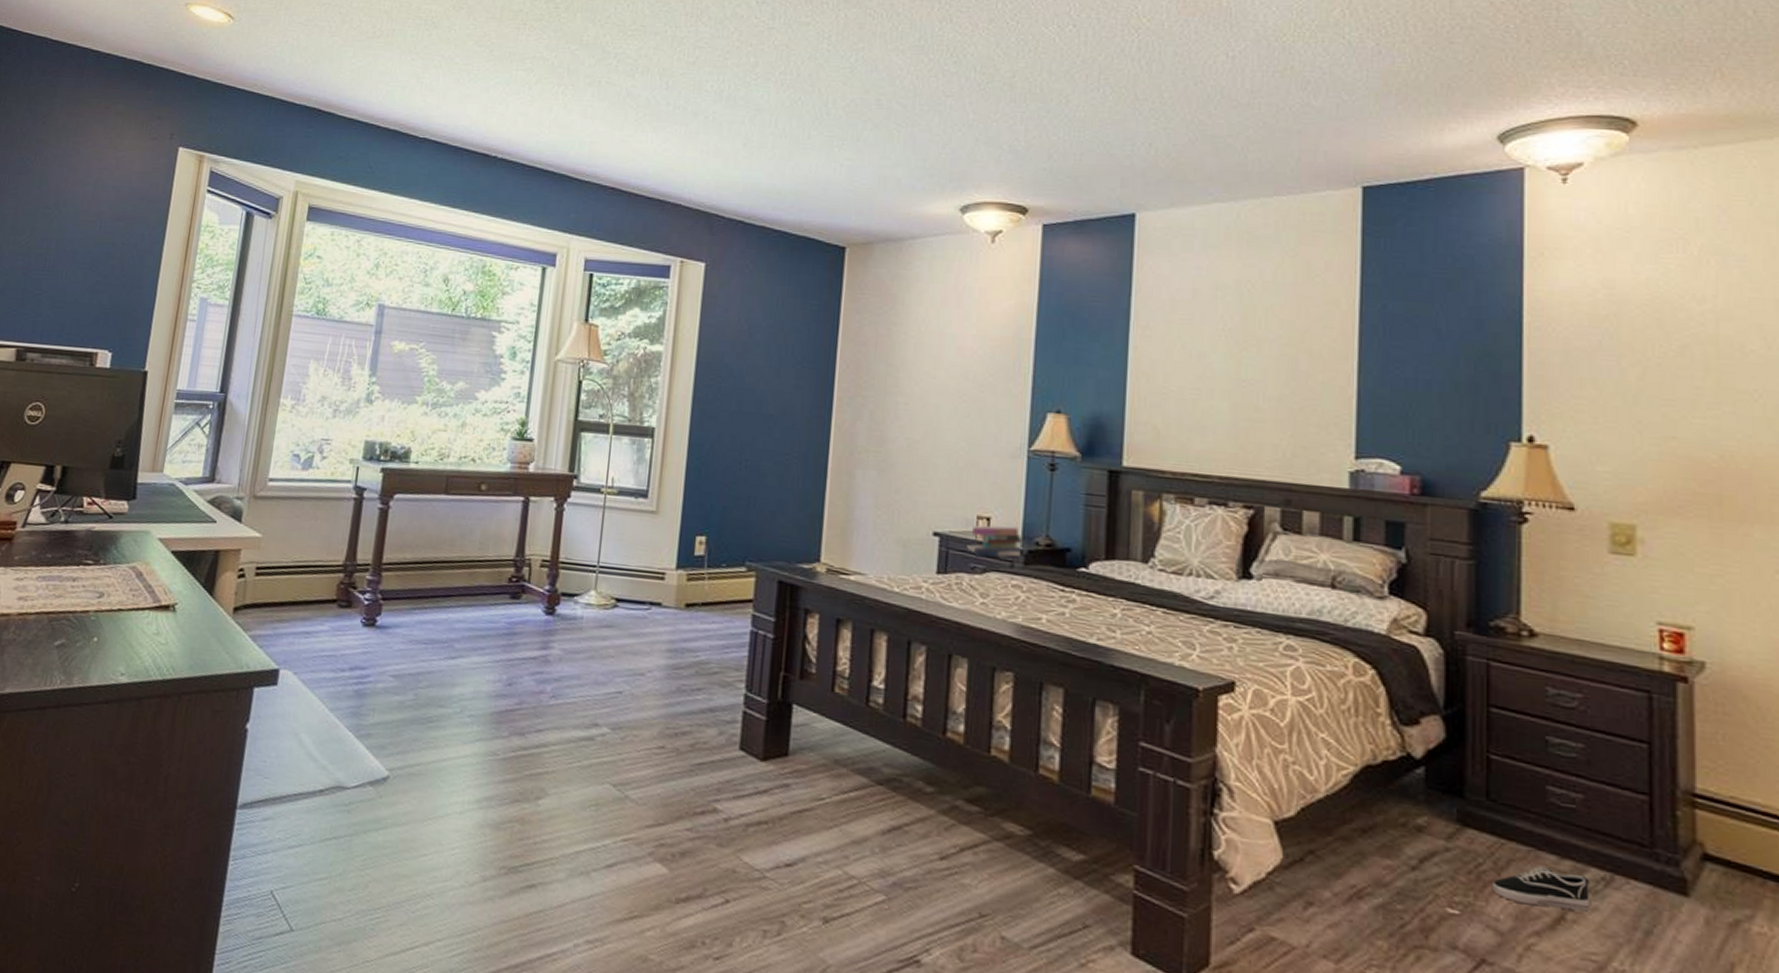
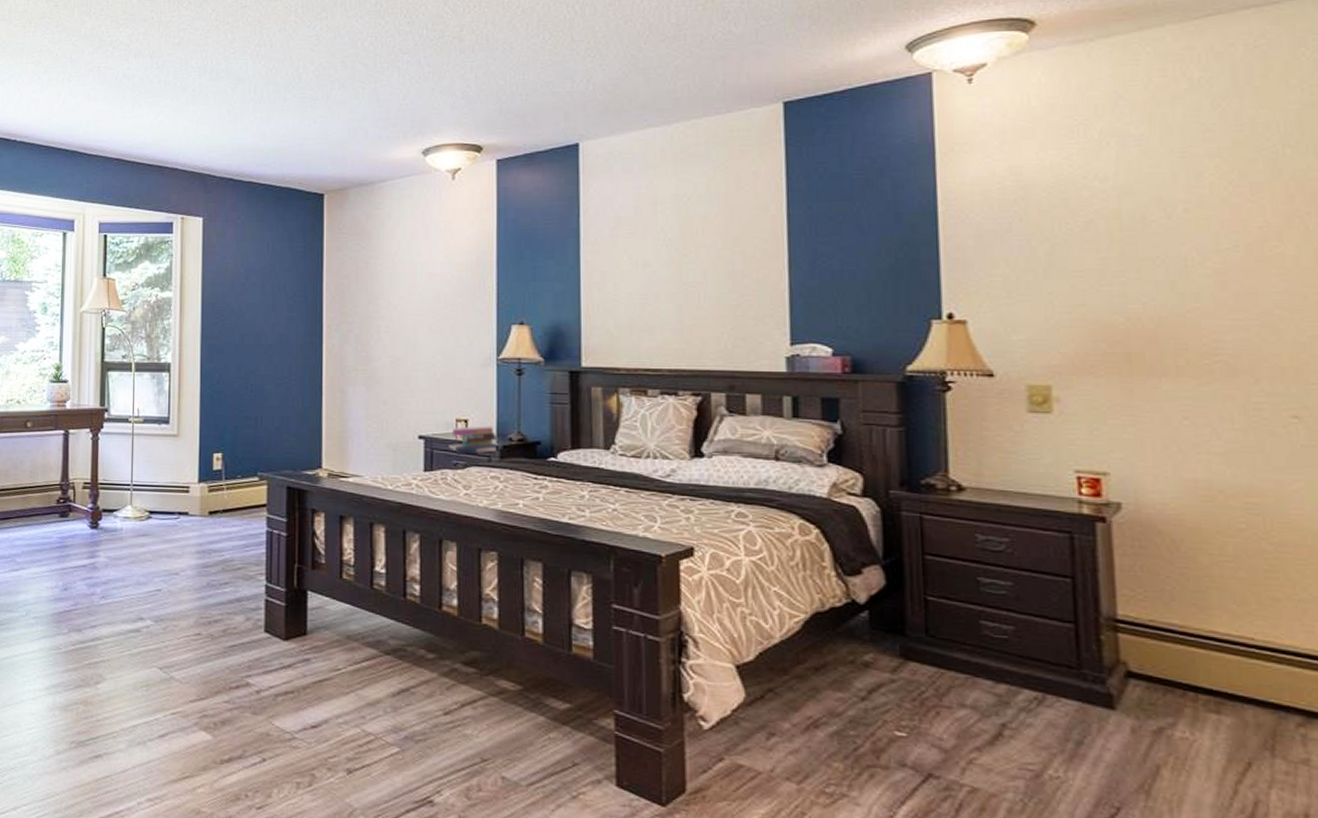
shoe: present [1491,866,1590,912] -> none [934,691,1025,728]

